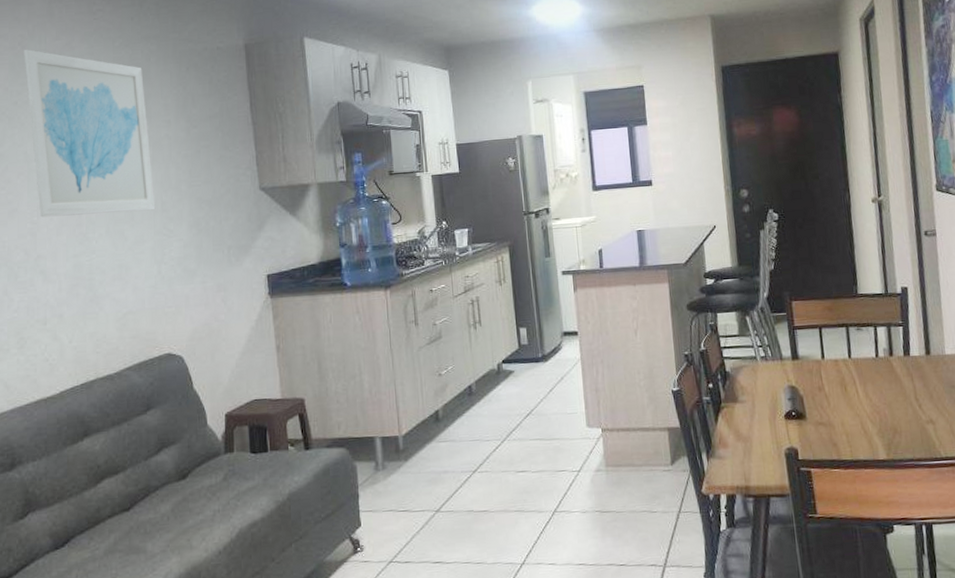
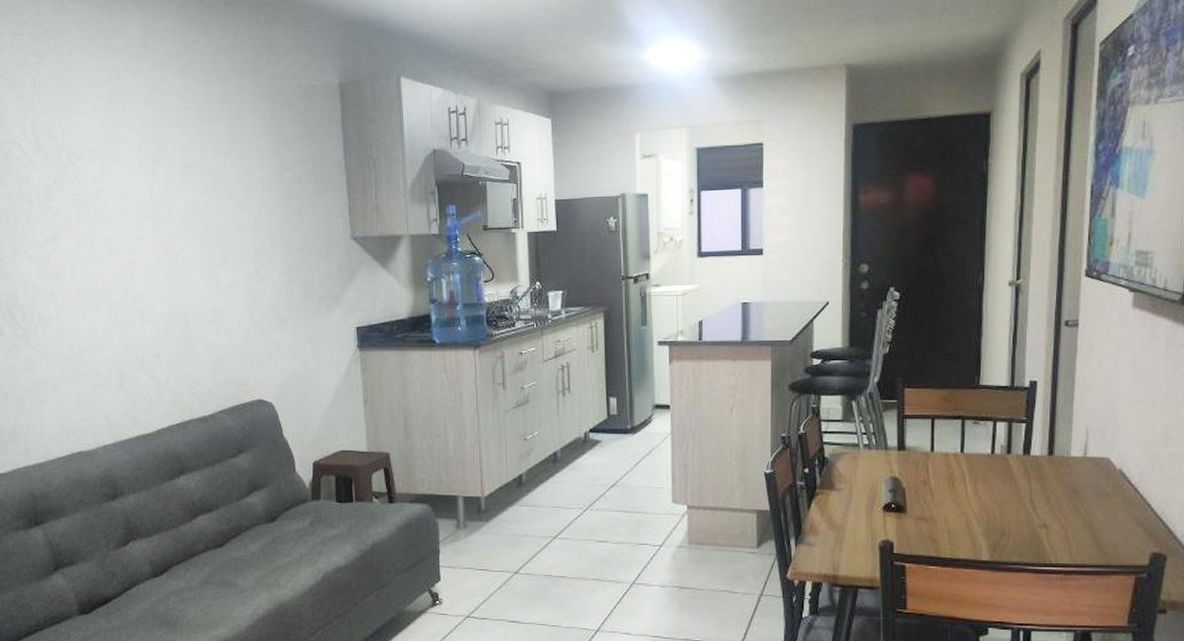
wall art: present [24,49,156,218] -> none [120,82,248,257]

